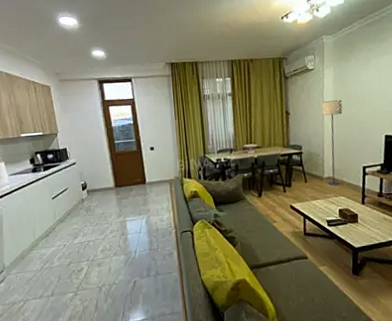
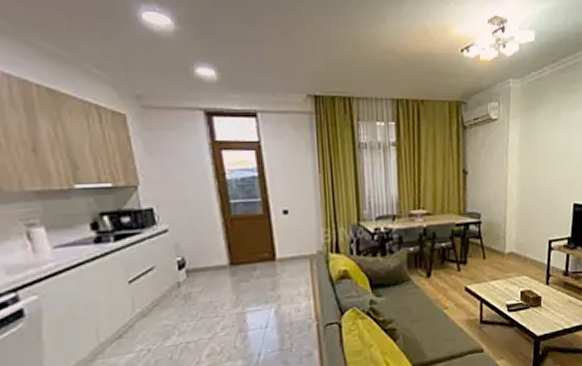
floor lamp: present [322,100,343,186] -> none [505,159,529,263]

